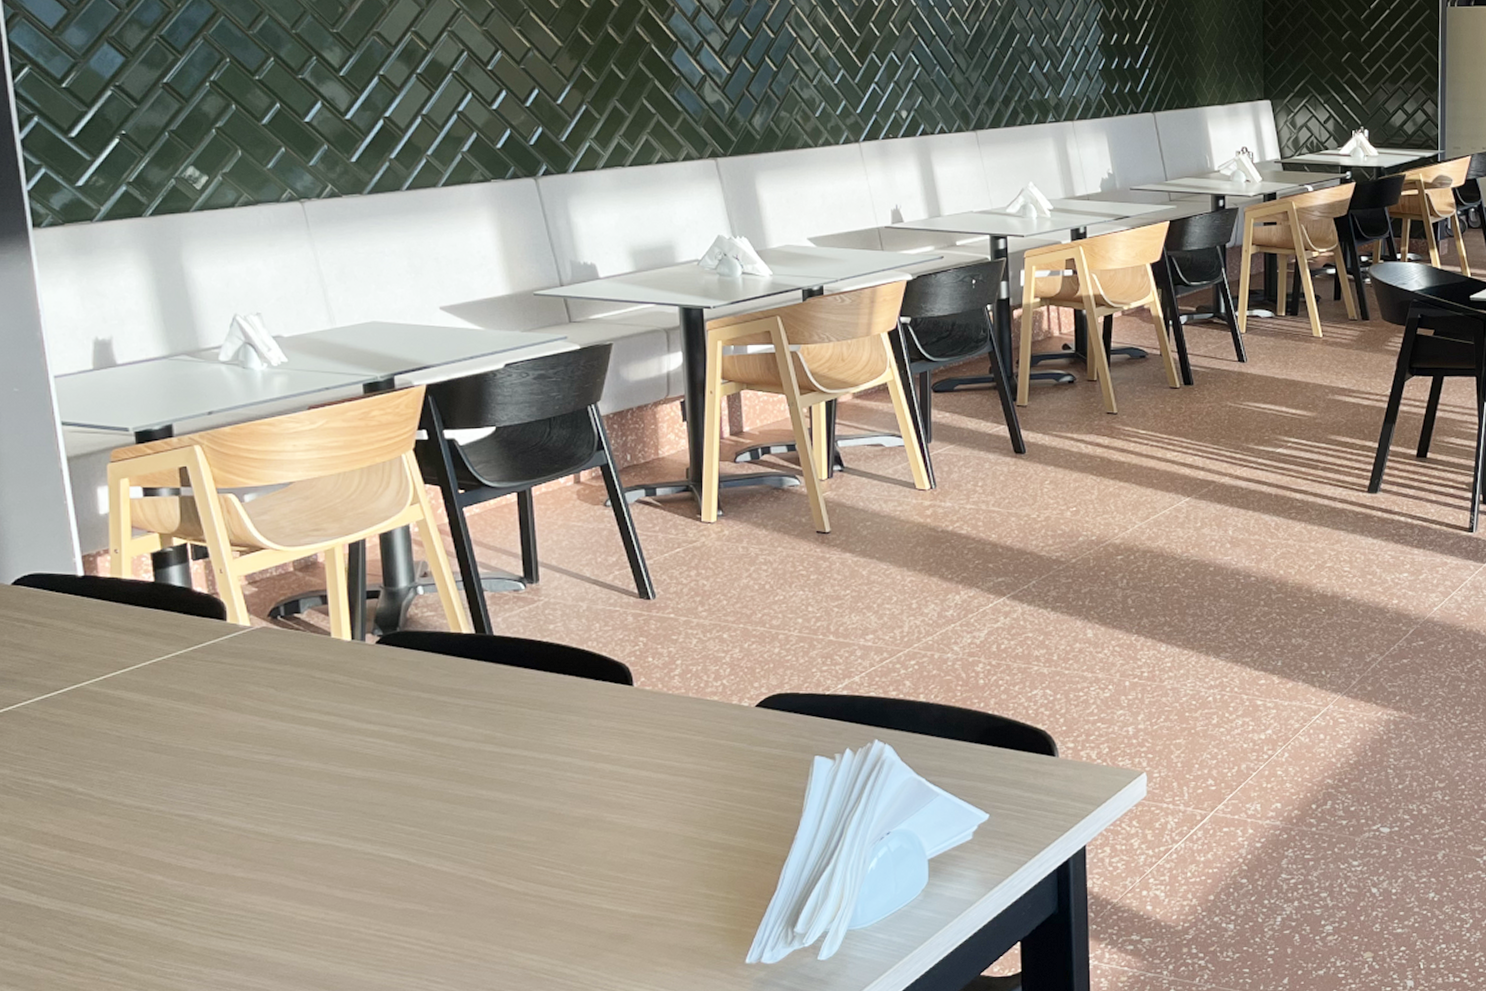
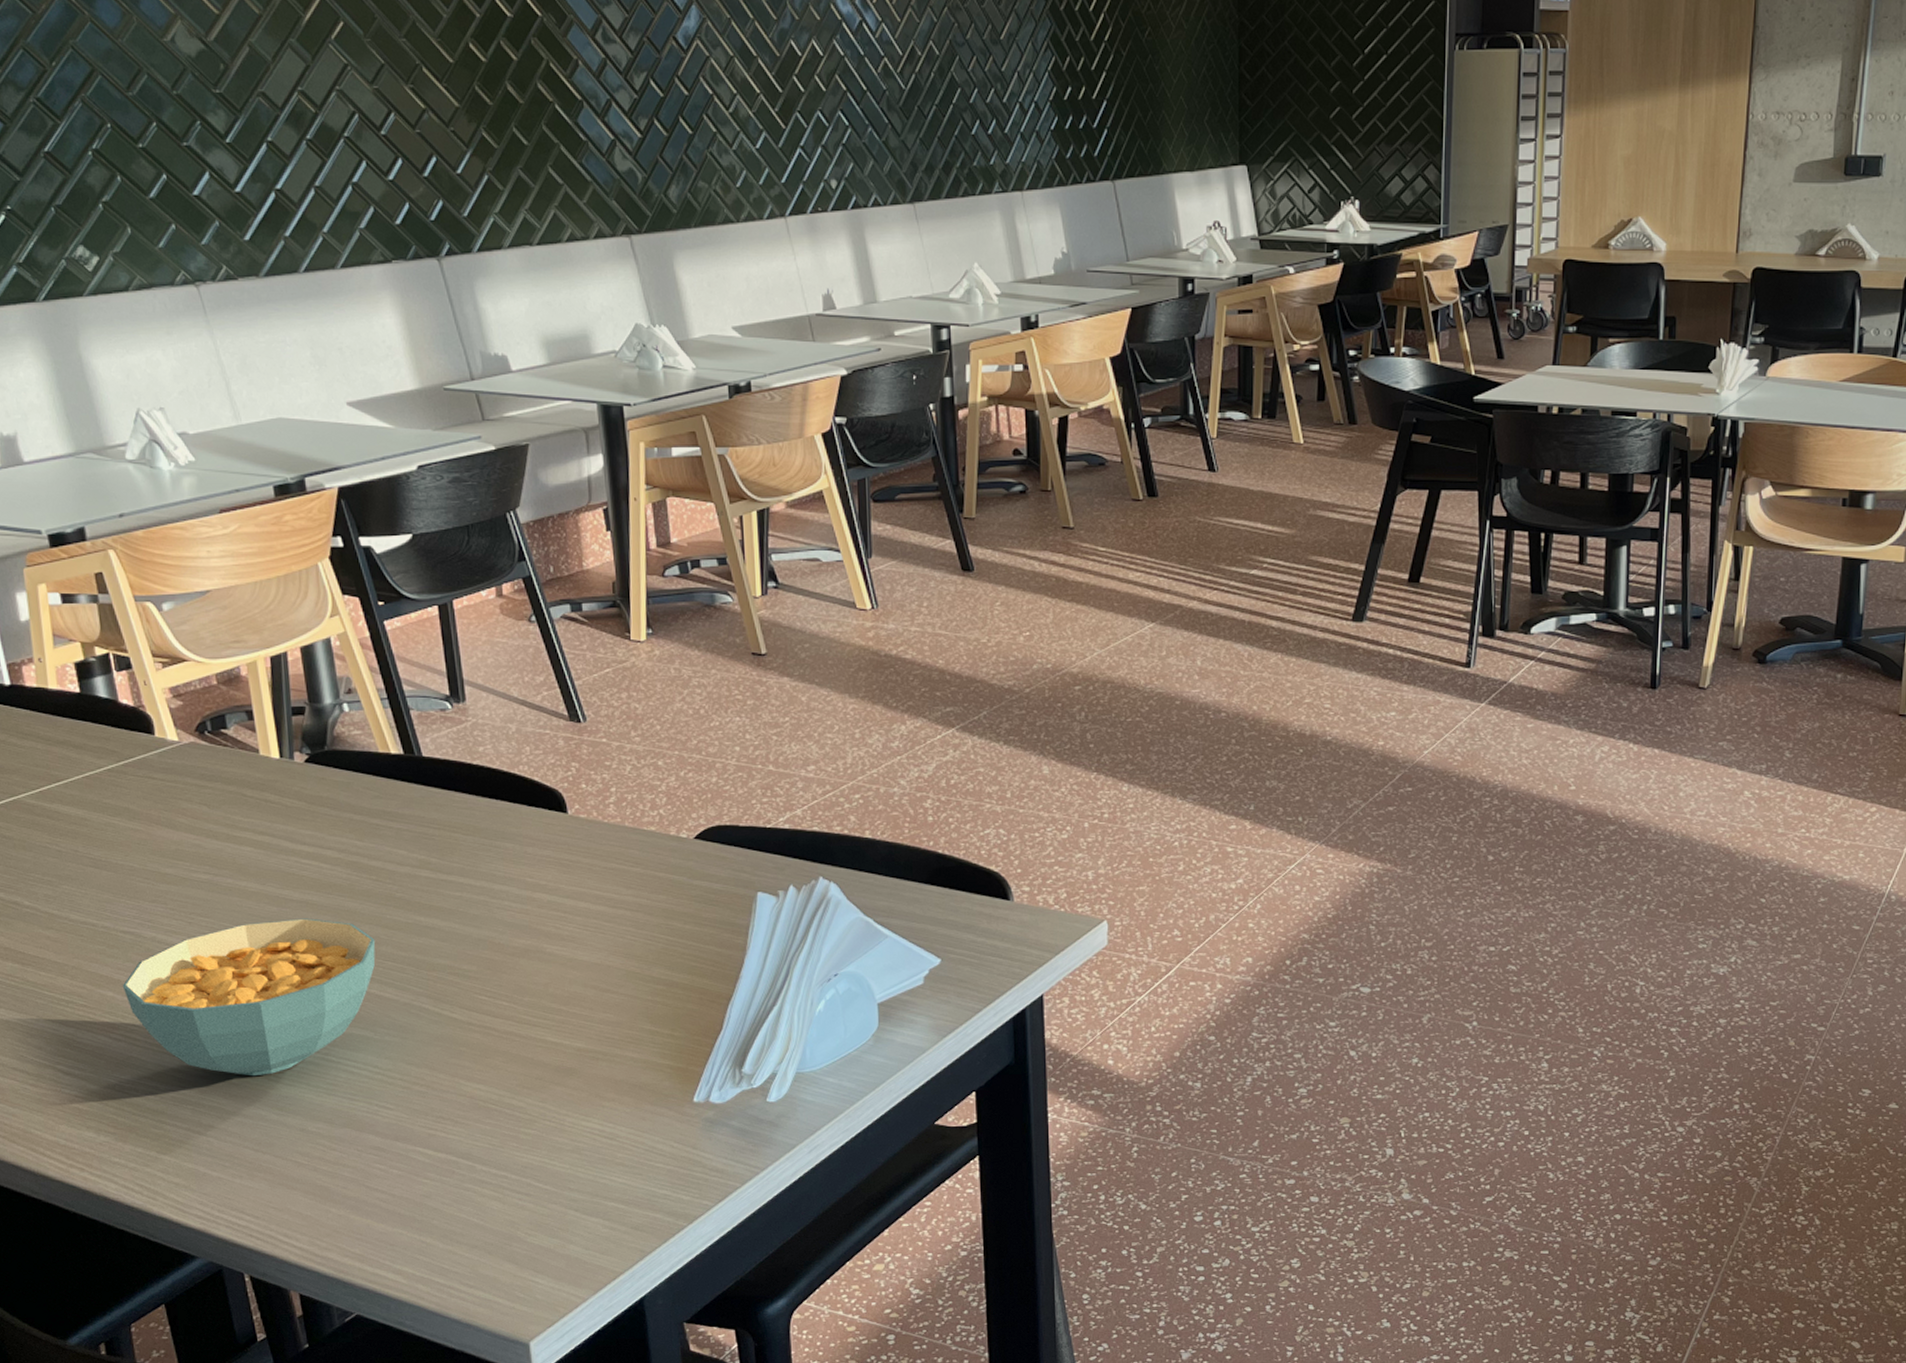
cereal bowl: none [172,795,436,956] -> present [122,918,376,1077]

